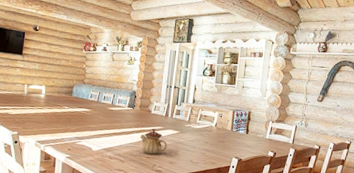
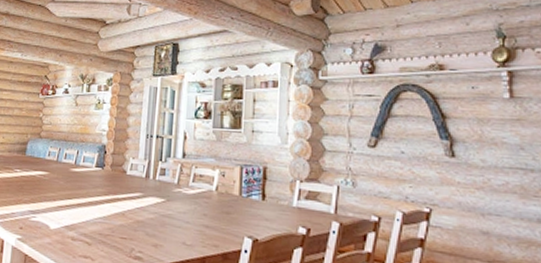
teapot: present [140,128,167,155] -> none [112,195,149,234]

